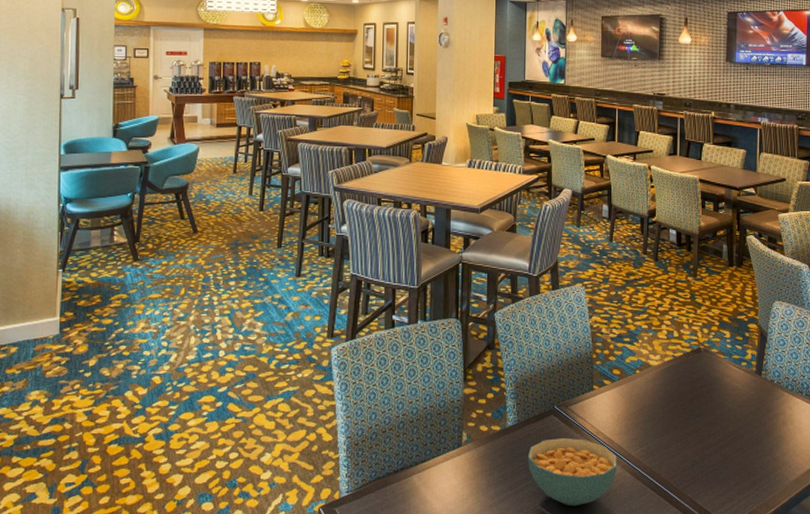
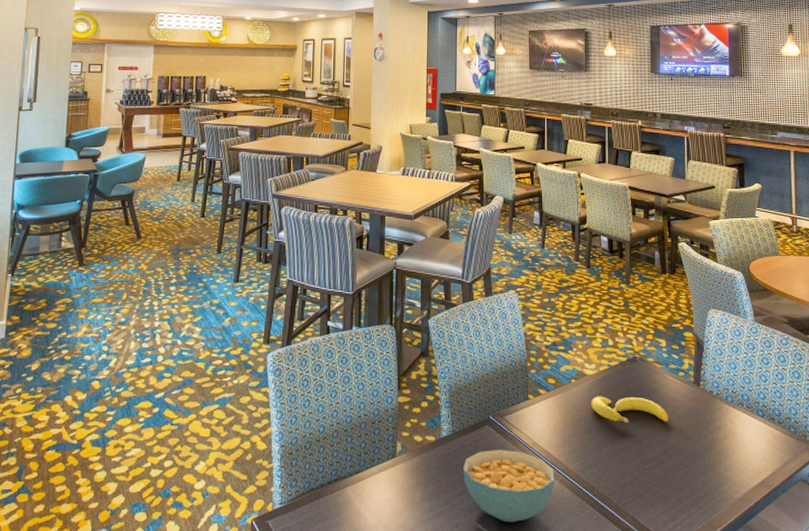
banana: none [655,386,730,411] -> present [591,396,669,423]

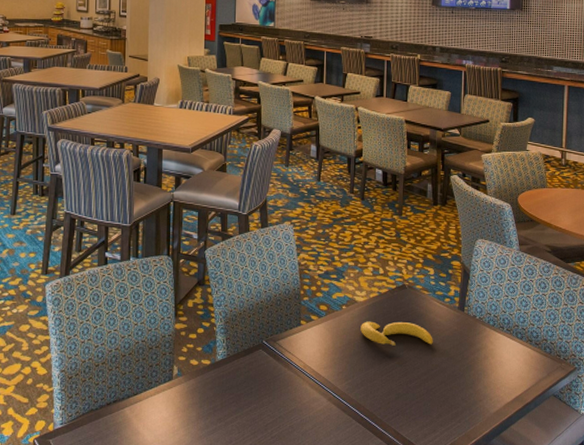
cereal bowl: present [462,449,554,523] -> none [236,371,323,438]

